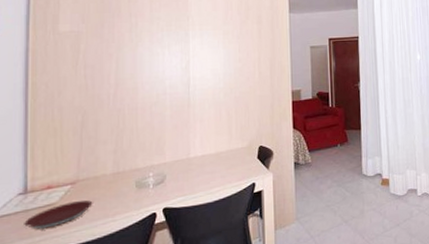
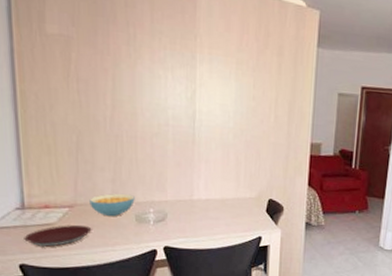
cereal bowl: none [92,162,135,188] -> present [89,193,135,217]

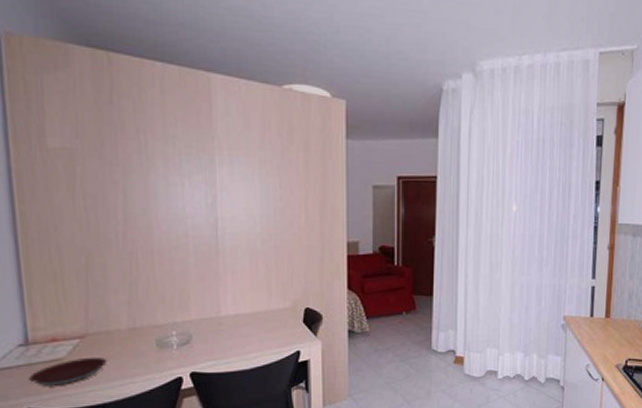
cereal bowl: present [89,193,135,217] -> none [103,316,155,345]

